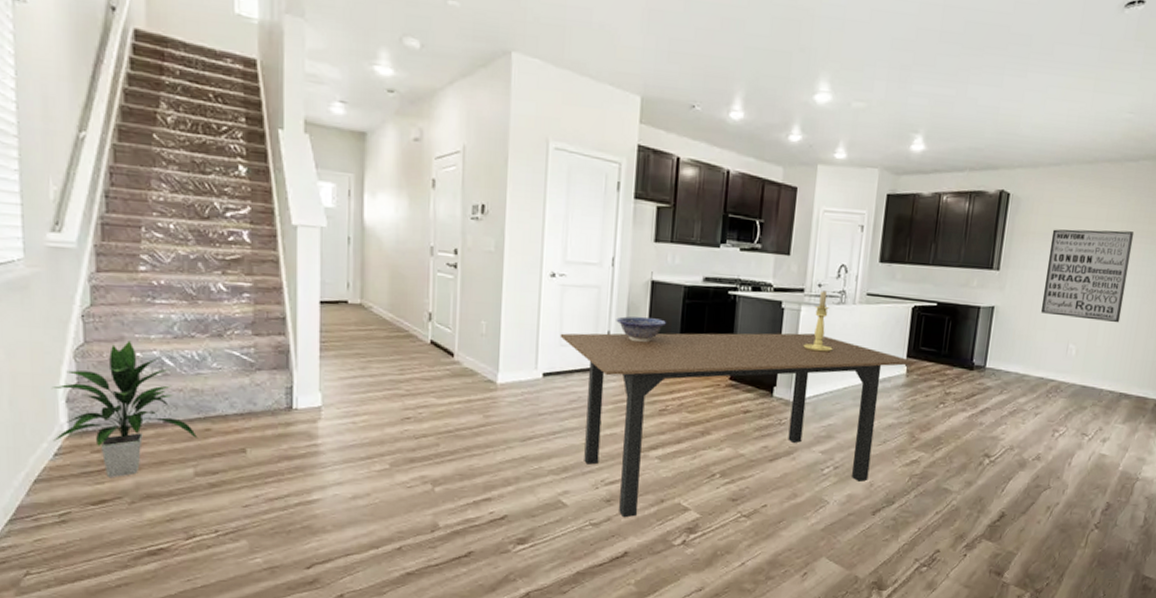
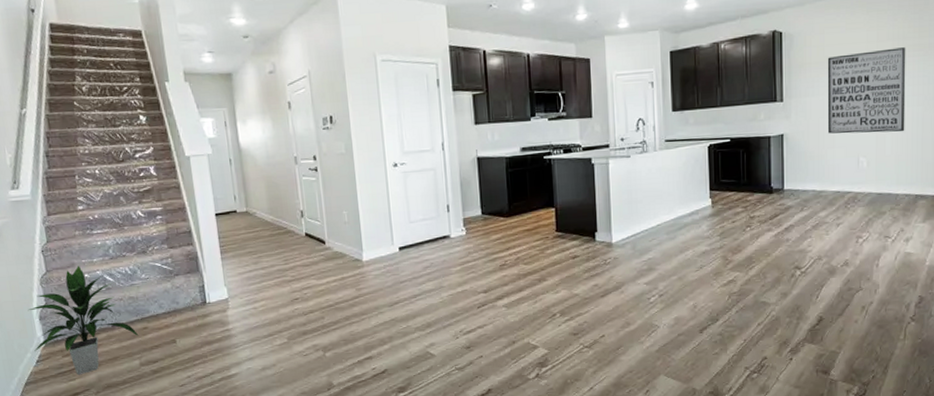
dining table: present [560,333,916,518] -> none [408,182,719,360]
decorative bowl: present [616,316,667,342] -> none [452,188,496,210]
candle holder: present [803,291,833,352] -> none [616,143,642,197]

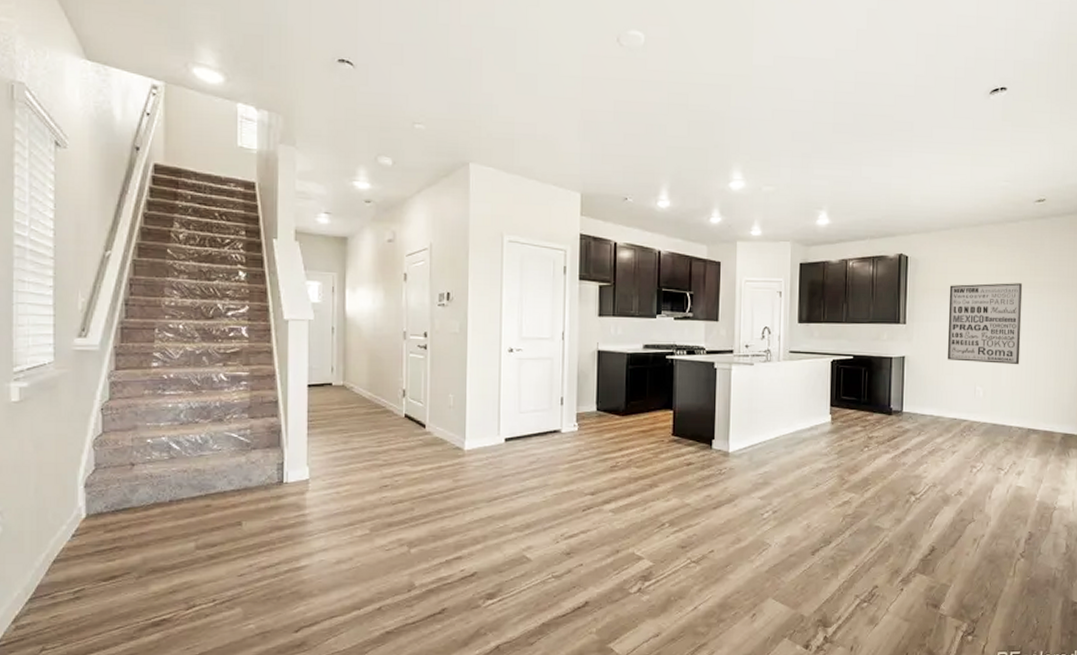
indoor plant: present [27,265,139,375] -> none [72,429,200,555]

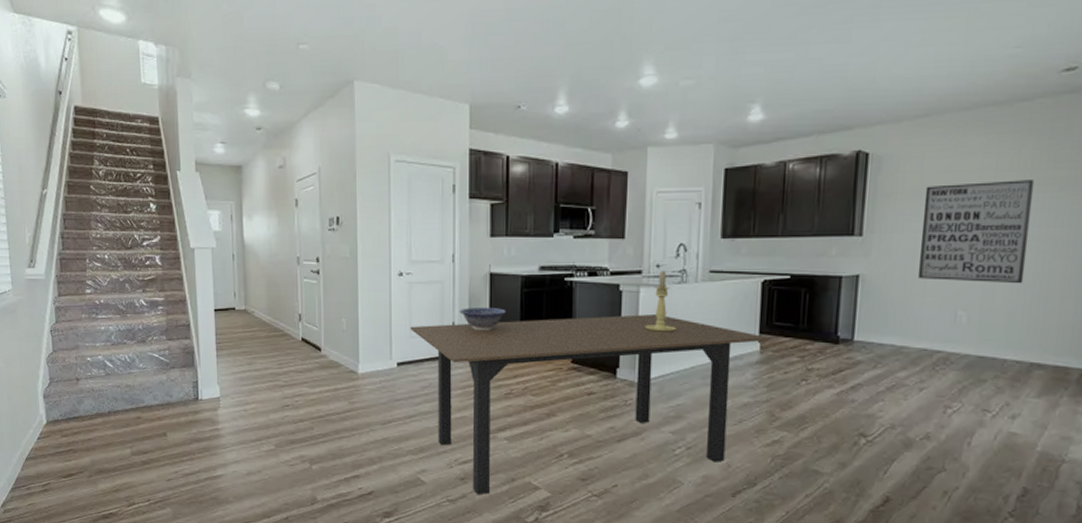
dining table: none [519,390,839,569] -> present [410,314,770,495]
decorative bowl: none [568,383,613,405] -> present [459,308,507,330]
candle holder: none [736,351,763,406] -> present [645,271,677,332]

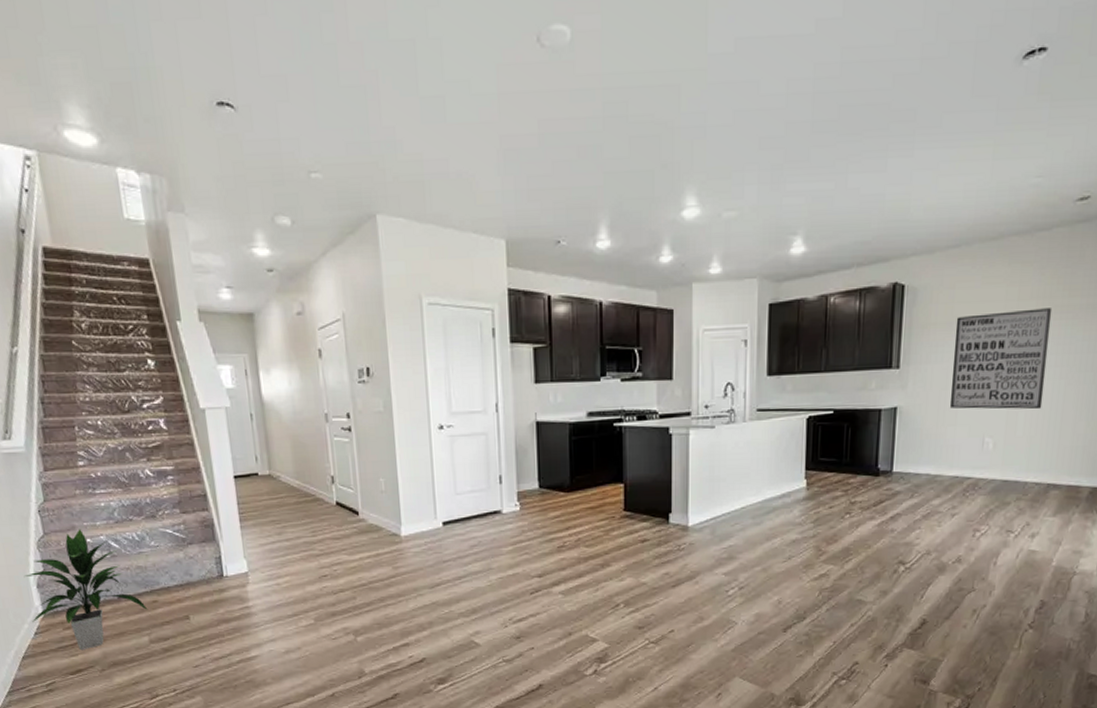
indoor plant: none [33,348,133,457] -> present [24,529,148,651]
dining table: present [410,314,770,495] -> none [454,457,816,653]
decorative bowl: present [459,308,507,330] -> none [506,458,556,483]
candle holder: present [645,271,677,332] -> none [695,412,727,474]

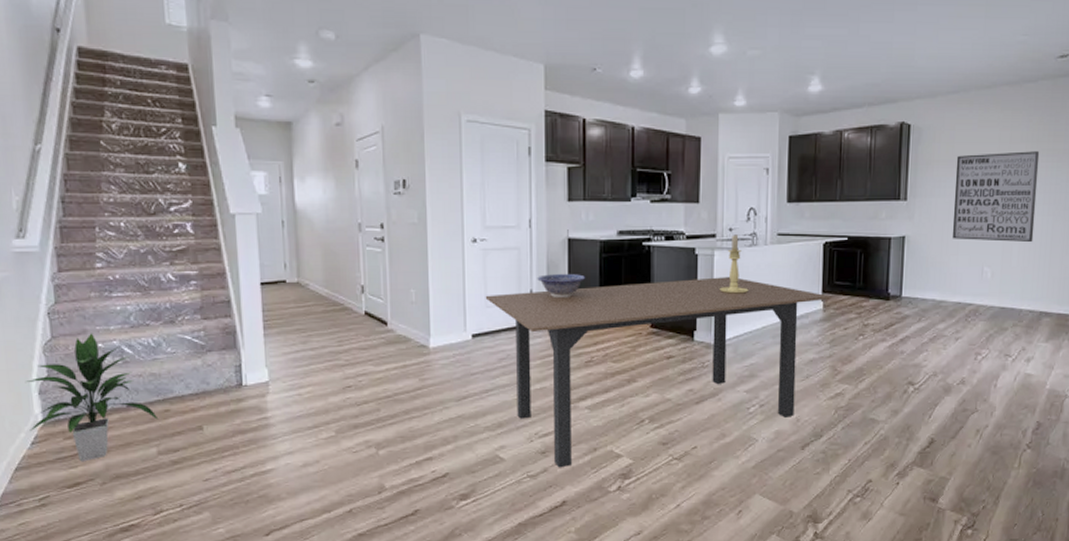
dining table: none [454,457,816,653] -> present [485,277,831,468]
decorative bowl: none [506,458,556,483] -> present [537,274,586,297]
candle holder: none [695,412,727,474] -> present [719,235,749,294]

